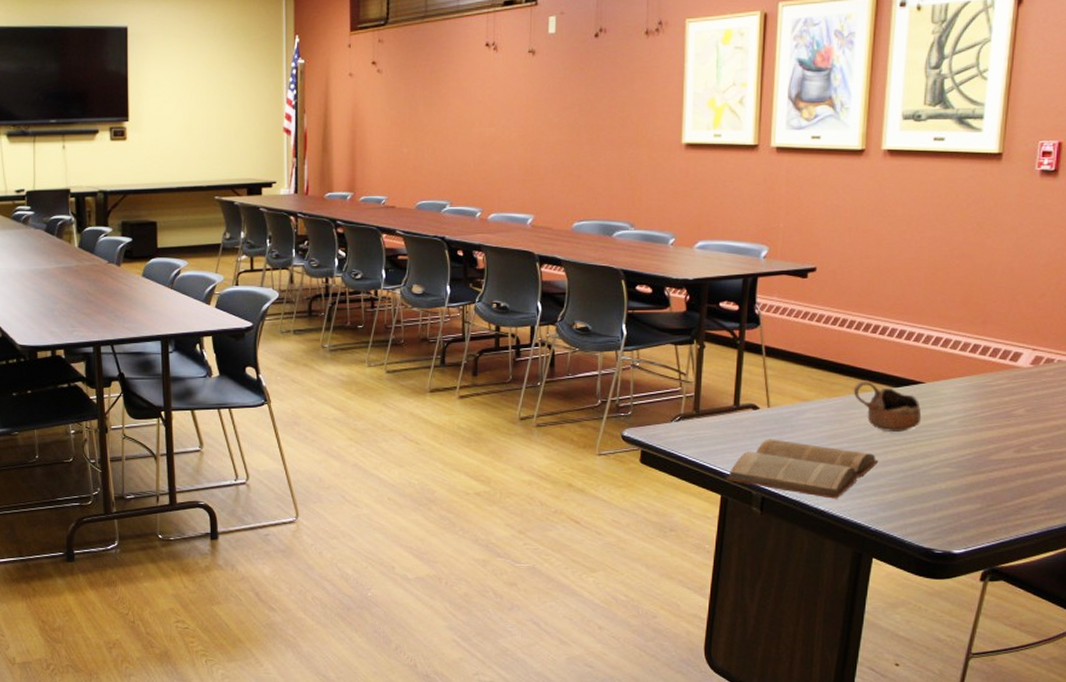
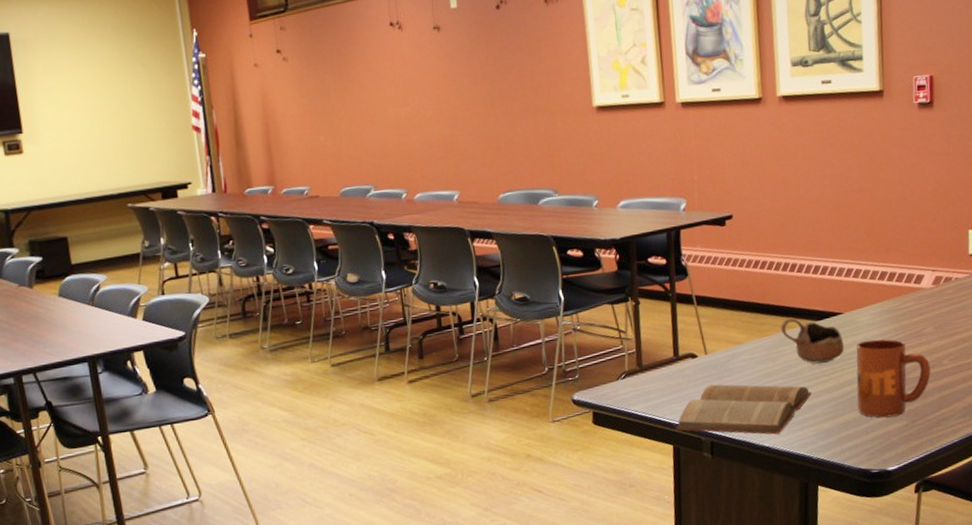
mug: none [927,414,1016,498] -> present [856,339,931,418]

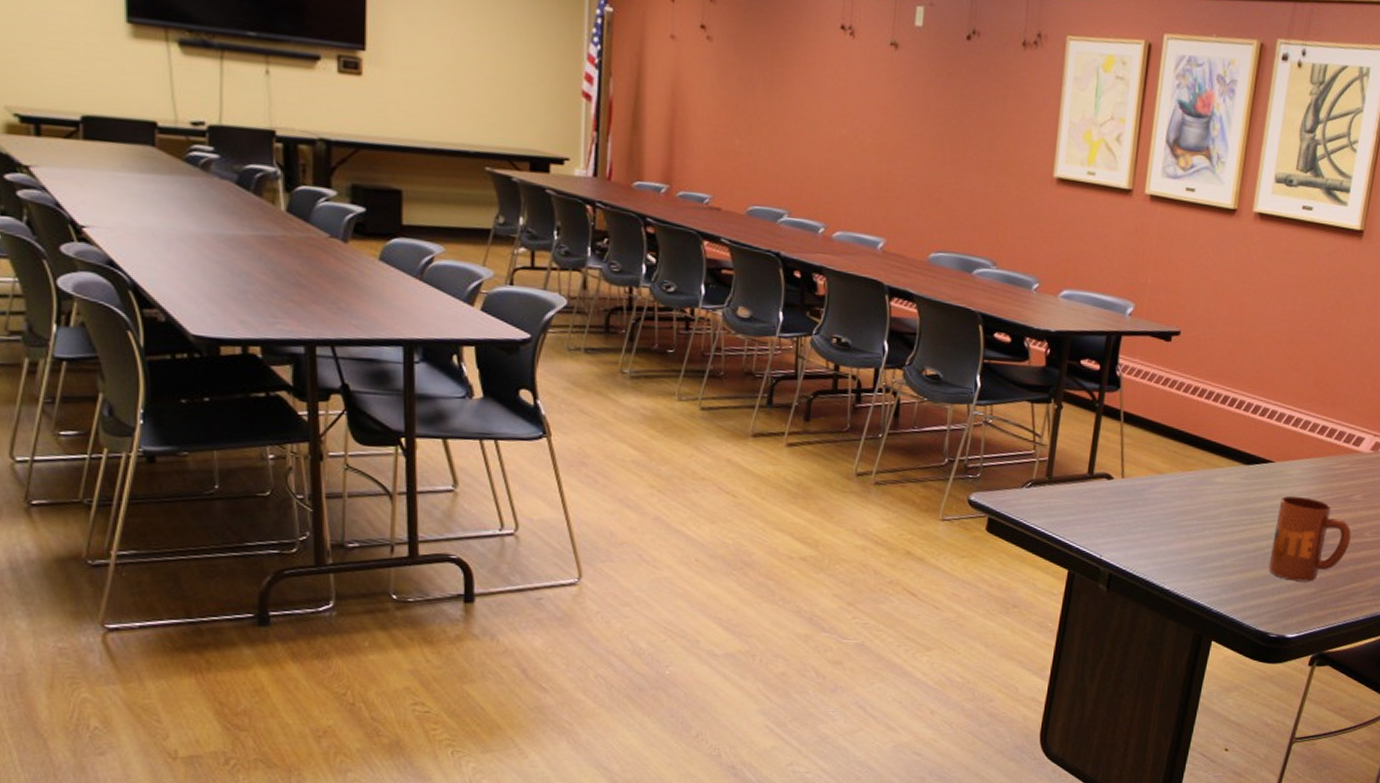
book: present [675,384,812,435] -> none [1074,511,1225,579]
cup: present [780,317,845,364] -> none [1206,455,1269,511]

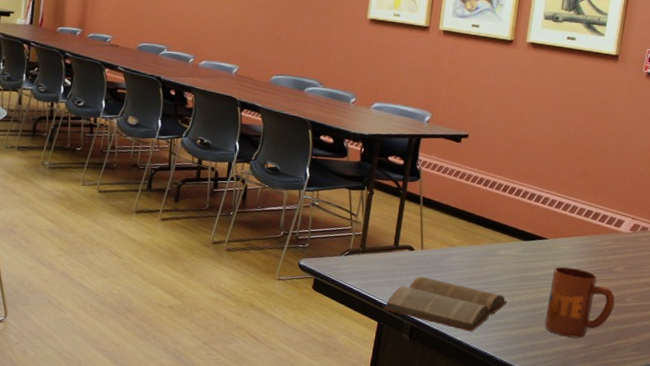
book: none [1074,511,1225,579] -> present [382,276,508,332]

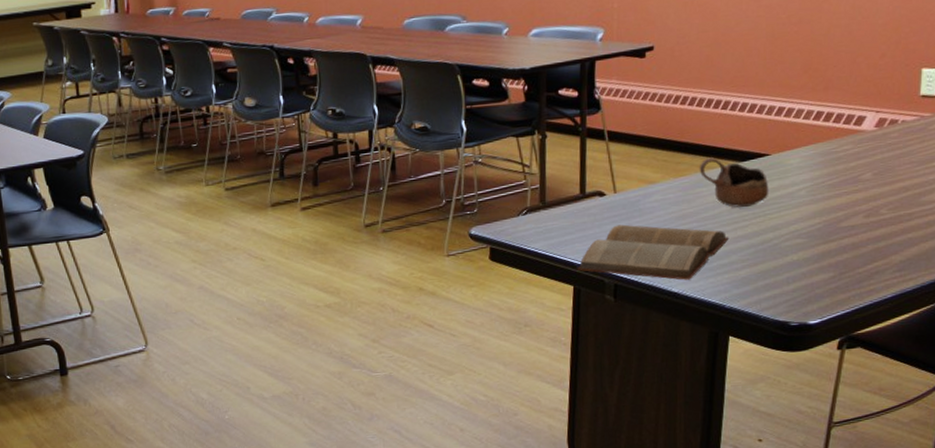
cup: none [491,233,544,279] -> present [699,157,769,208]
mug: present [544,266,615,338] -> none [779,184,866,268]

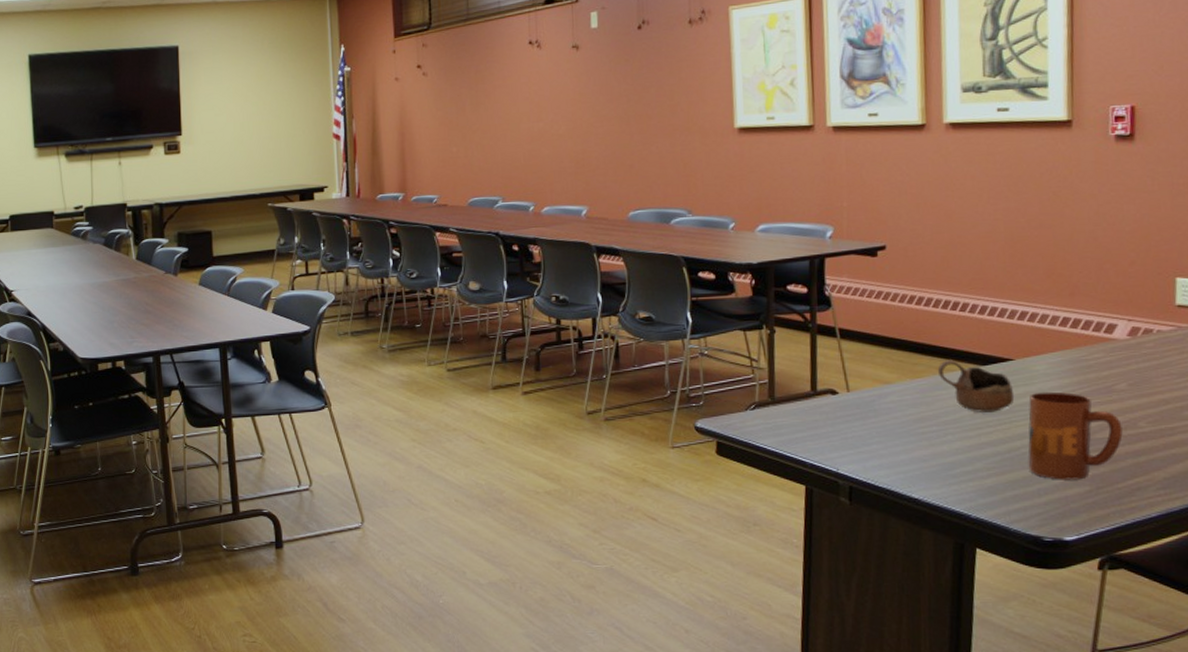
book: present [577,224,729,280] -> none [808,424,973,486]
mug: none [779,184,866,268] -> present [1028,391,1123,480]

